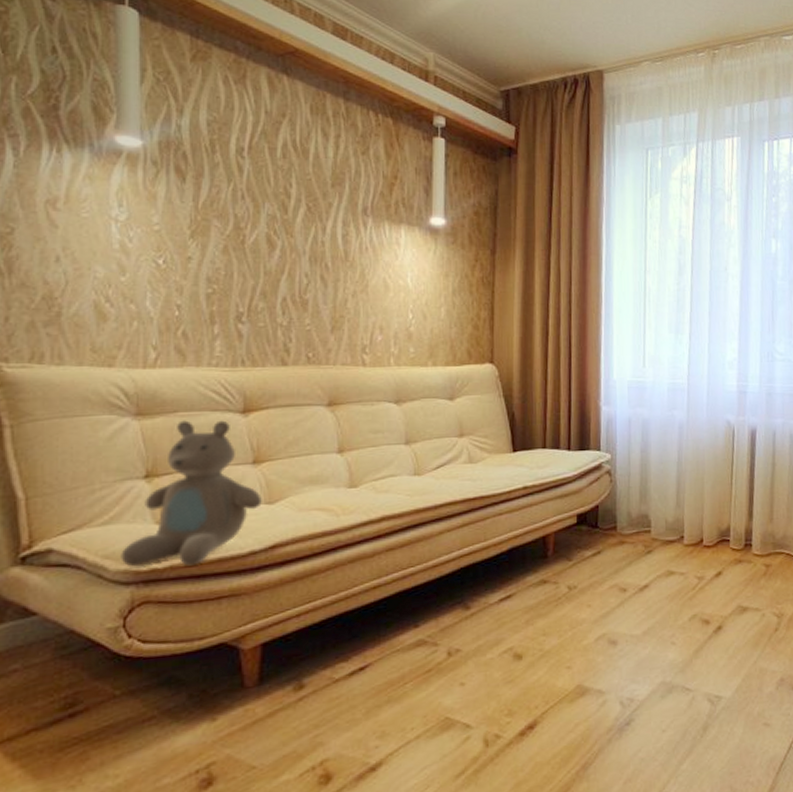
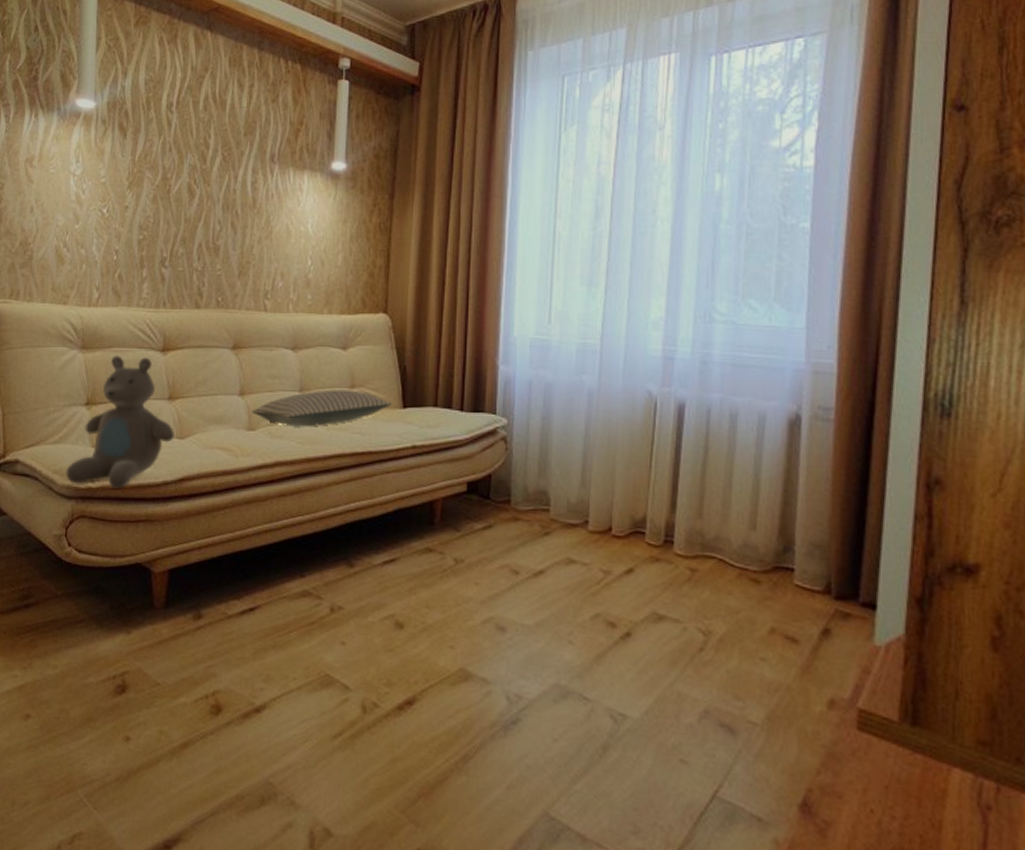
pillow: none [353,438,501,480] -> present [252,389,391,427]

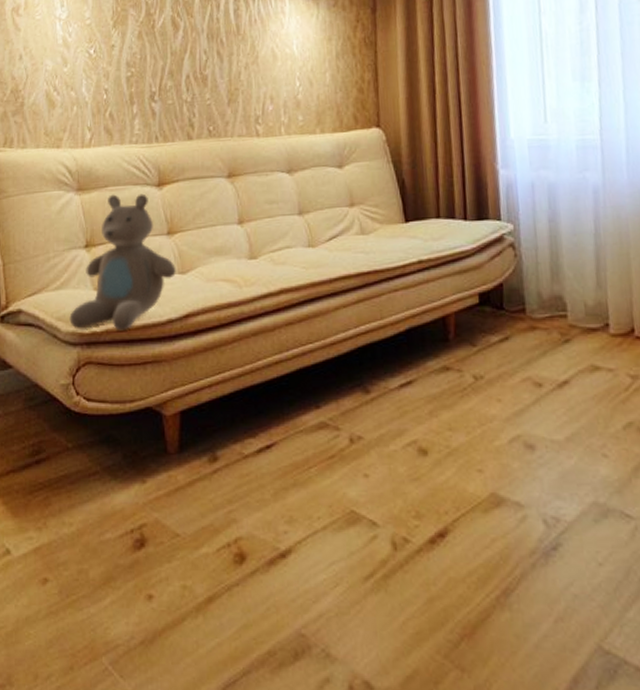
pillow: present [252,389,391,427] -> none [252,208,393,252]

